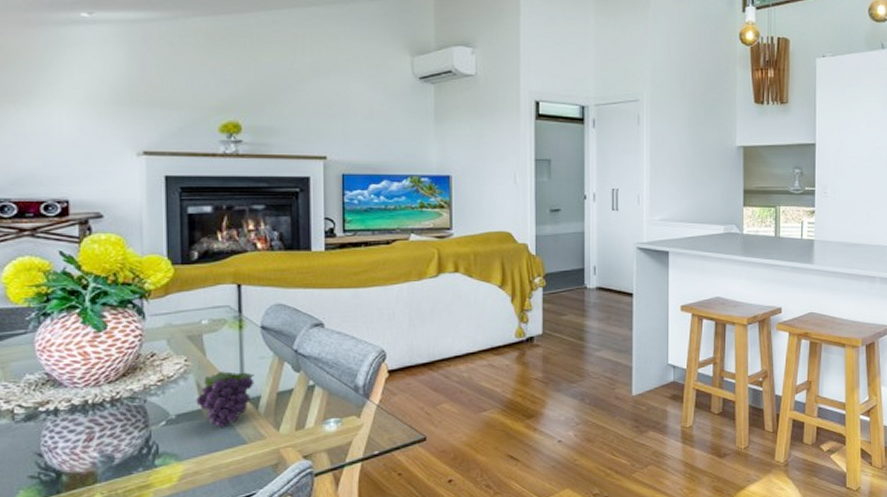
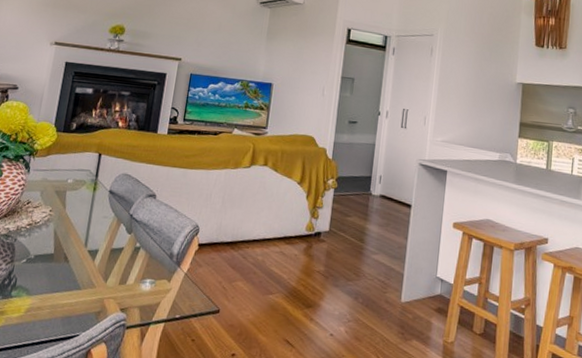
fruit: present [196,371,255,427] -> none [50,224,97,272]

